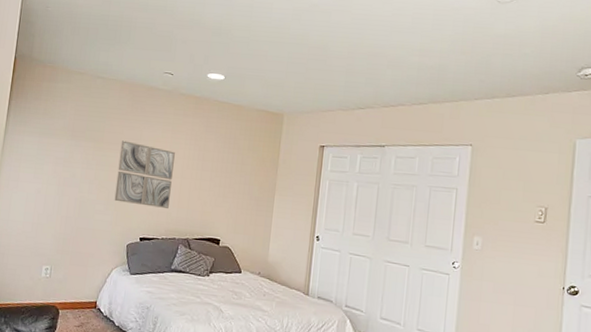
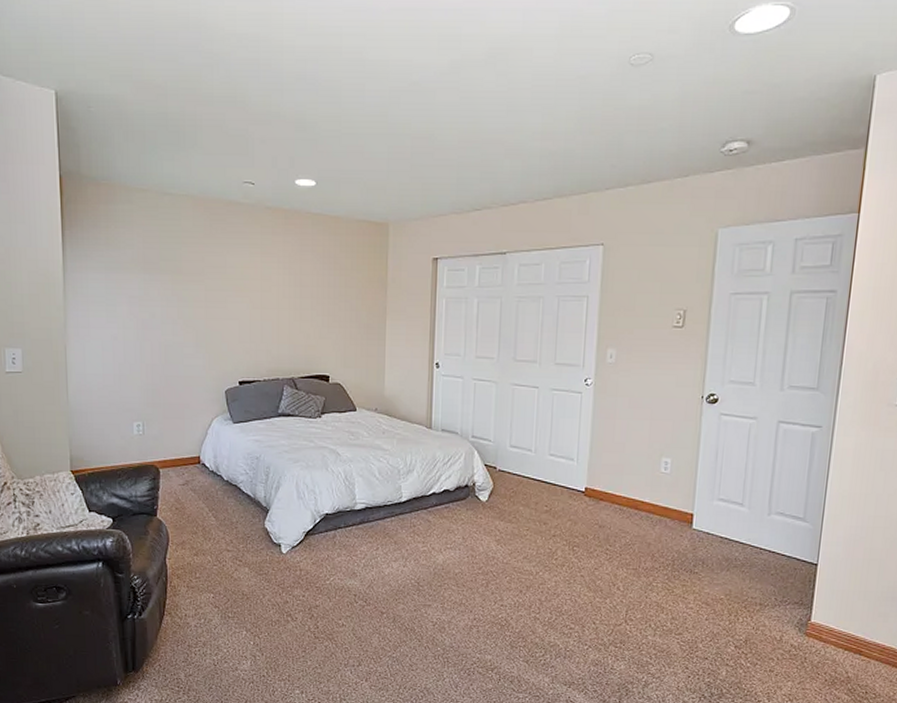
wall art: present [114,140,175,209] -> none [203,269,267,347]

